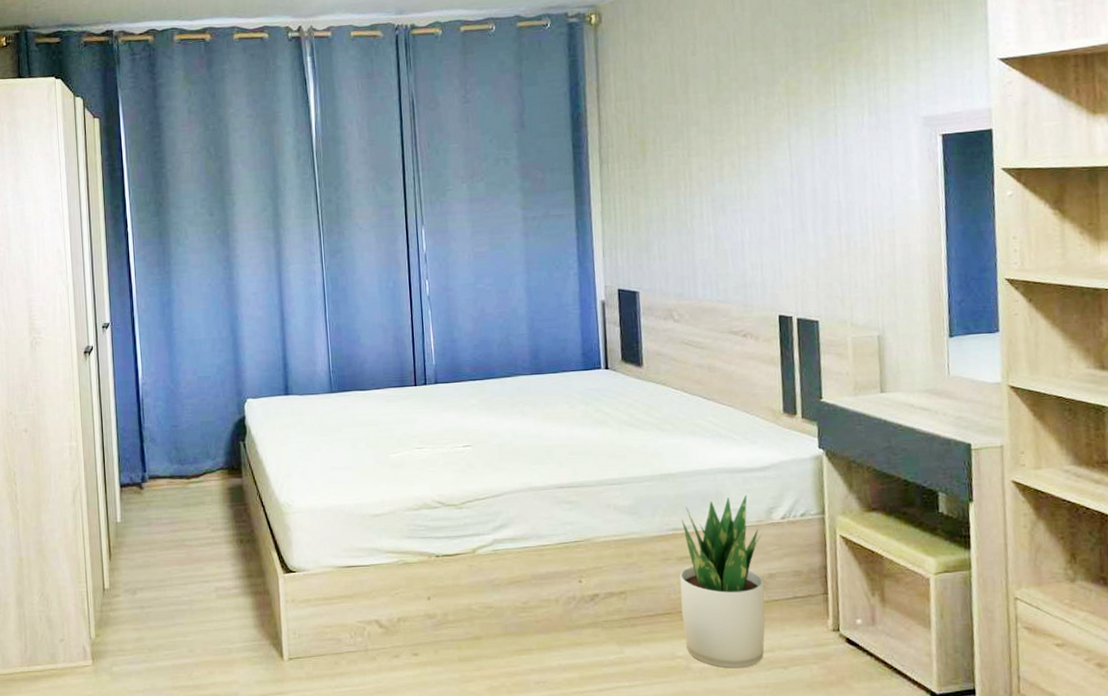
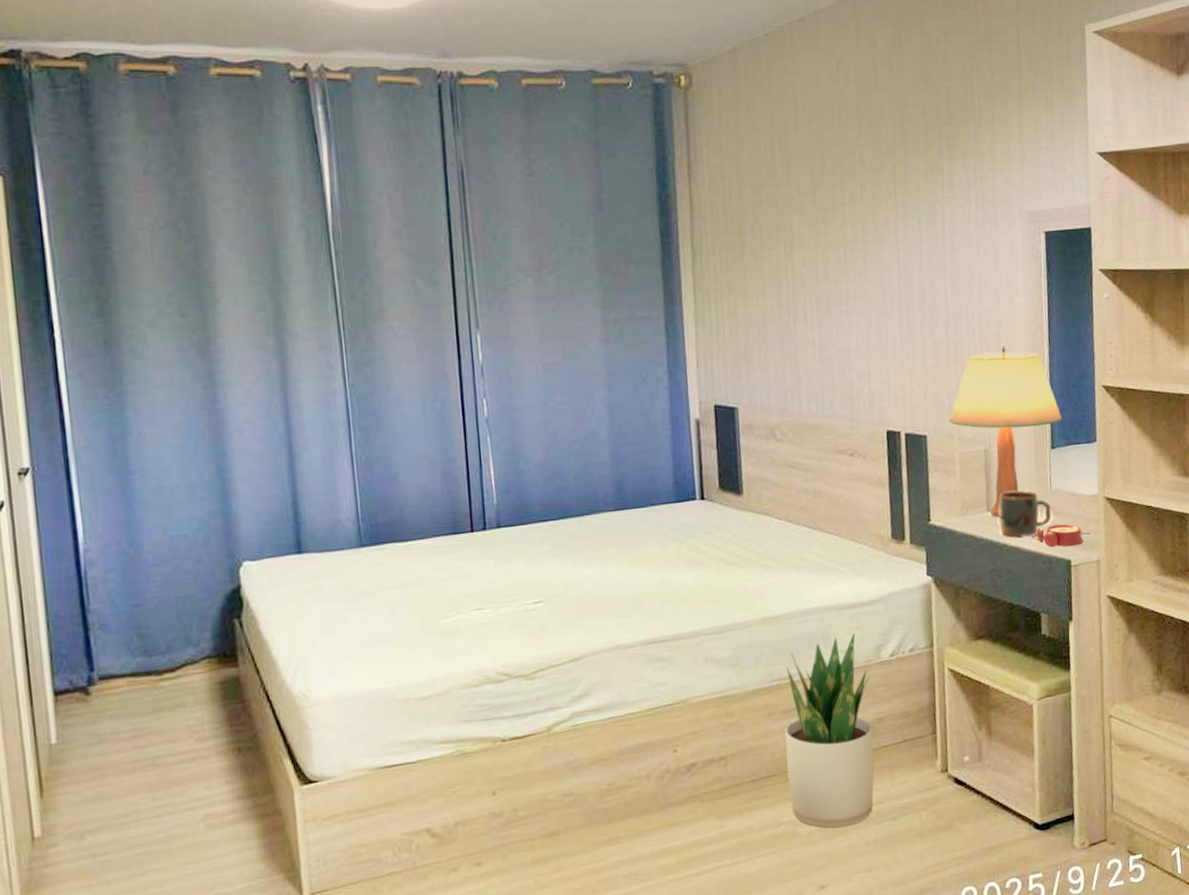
table lamp: none [841,240,962,399] -> present [949,346,1063,518]
mug: none [892,374,949,420] -> present [998,490,1051,538]
alarm clock: none [928,409,993,431] -> present [1032,524,1090,548]

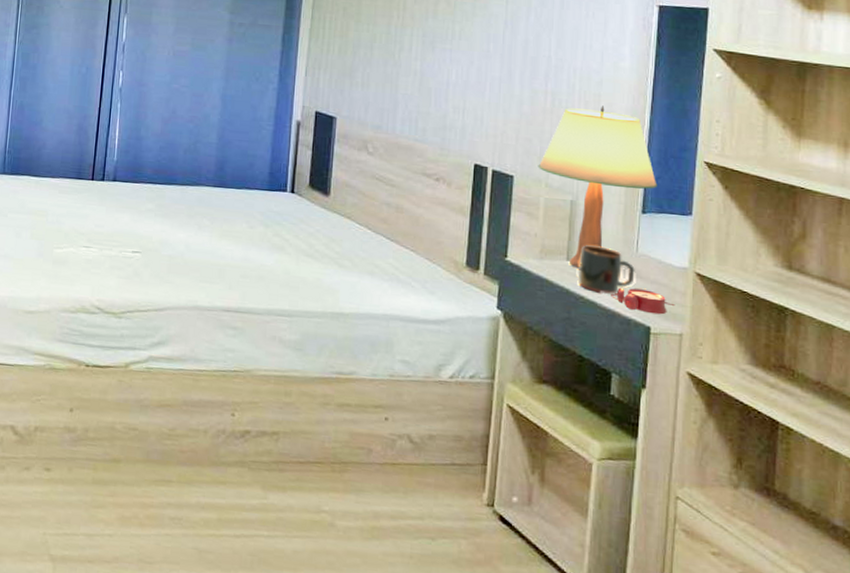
planter: present [784,632,875,828] -> none [333,346,428,533]

